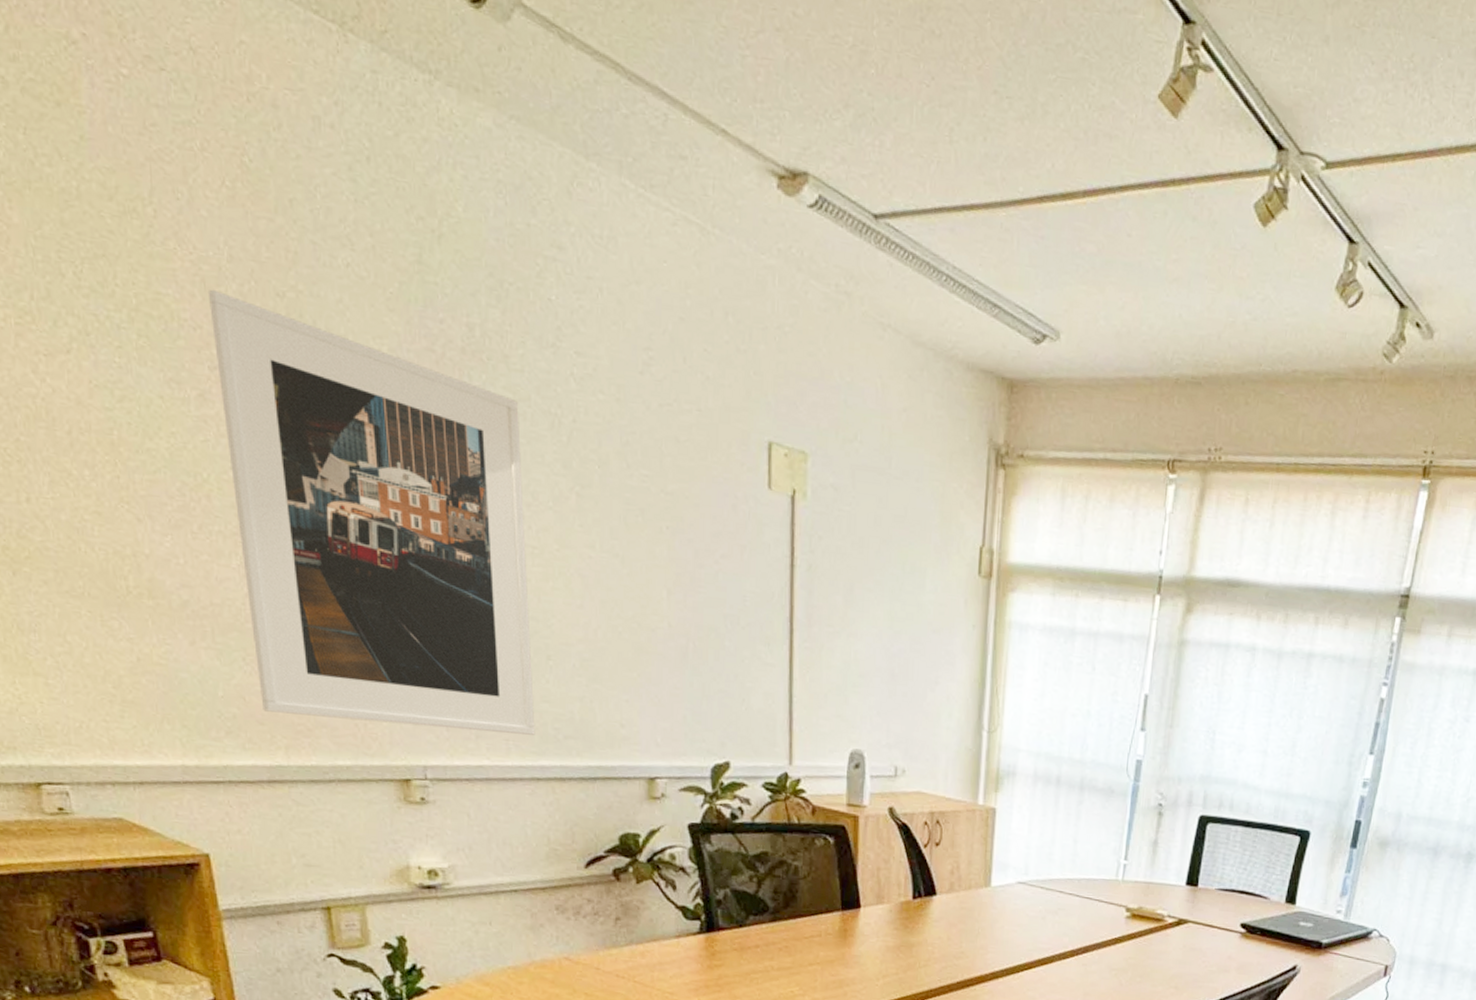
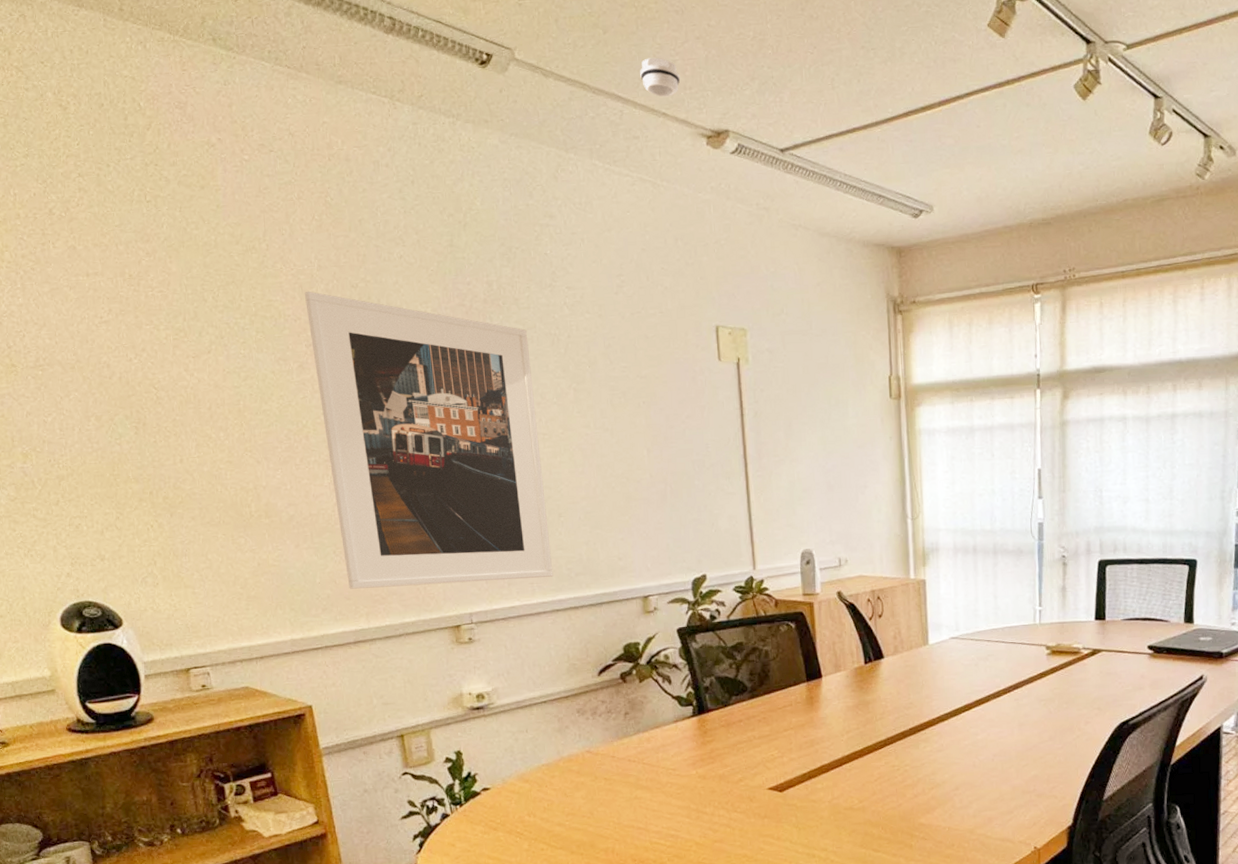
smoke detector: none [695,44,750,108] -> present [640,57,681,98]

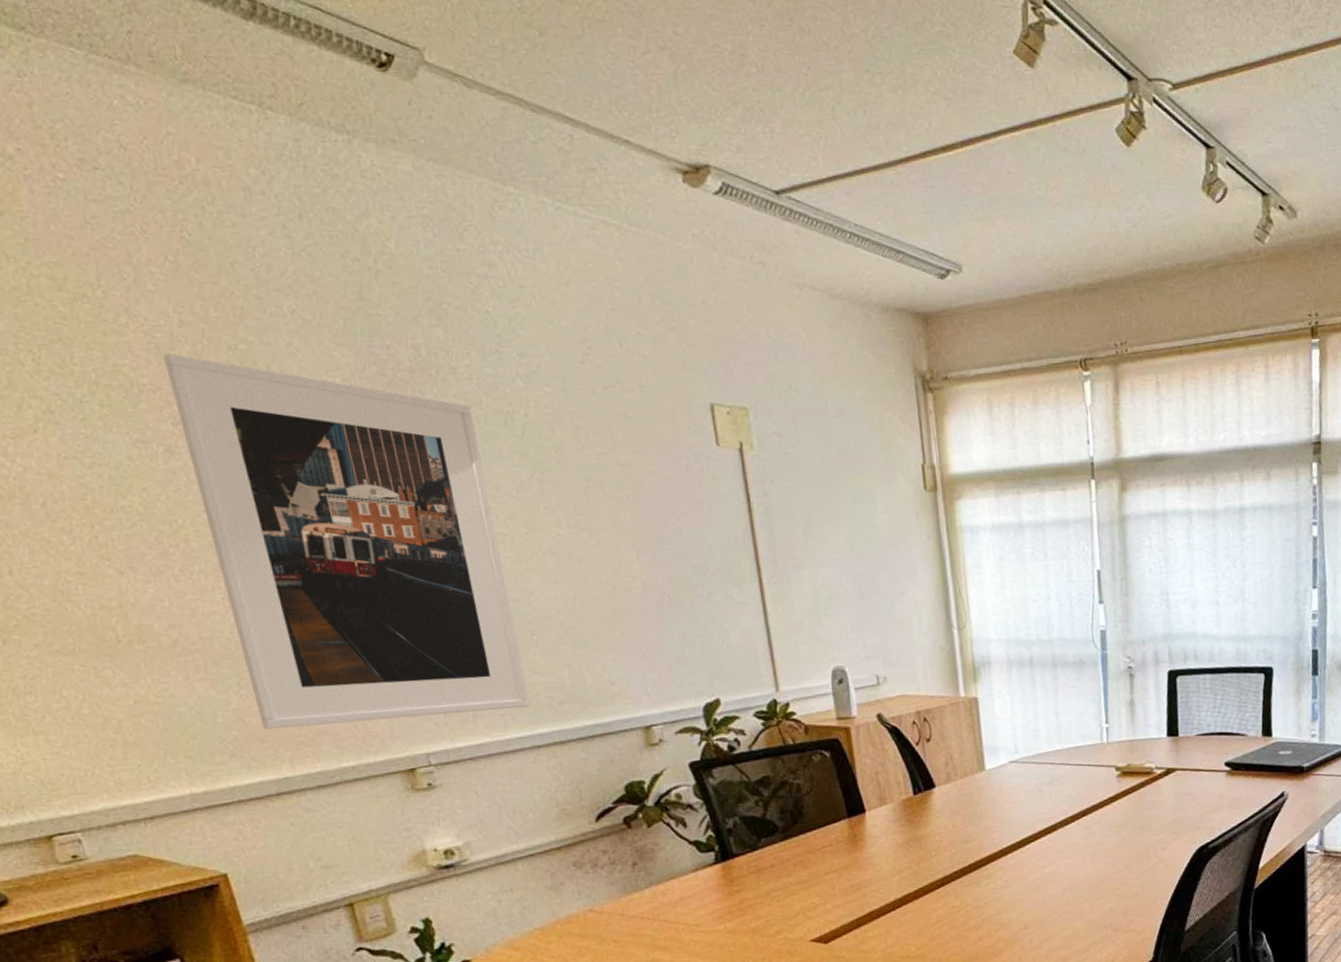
smoke detector: present [640,57,681,98] -> none [591,70,644,121]

